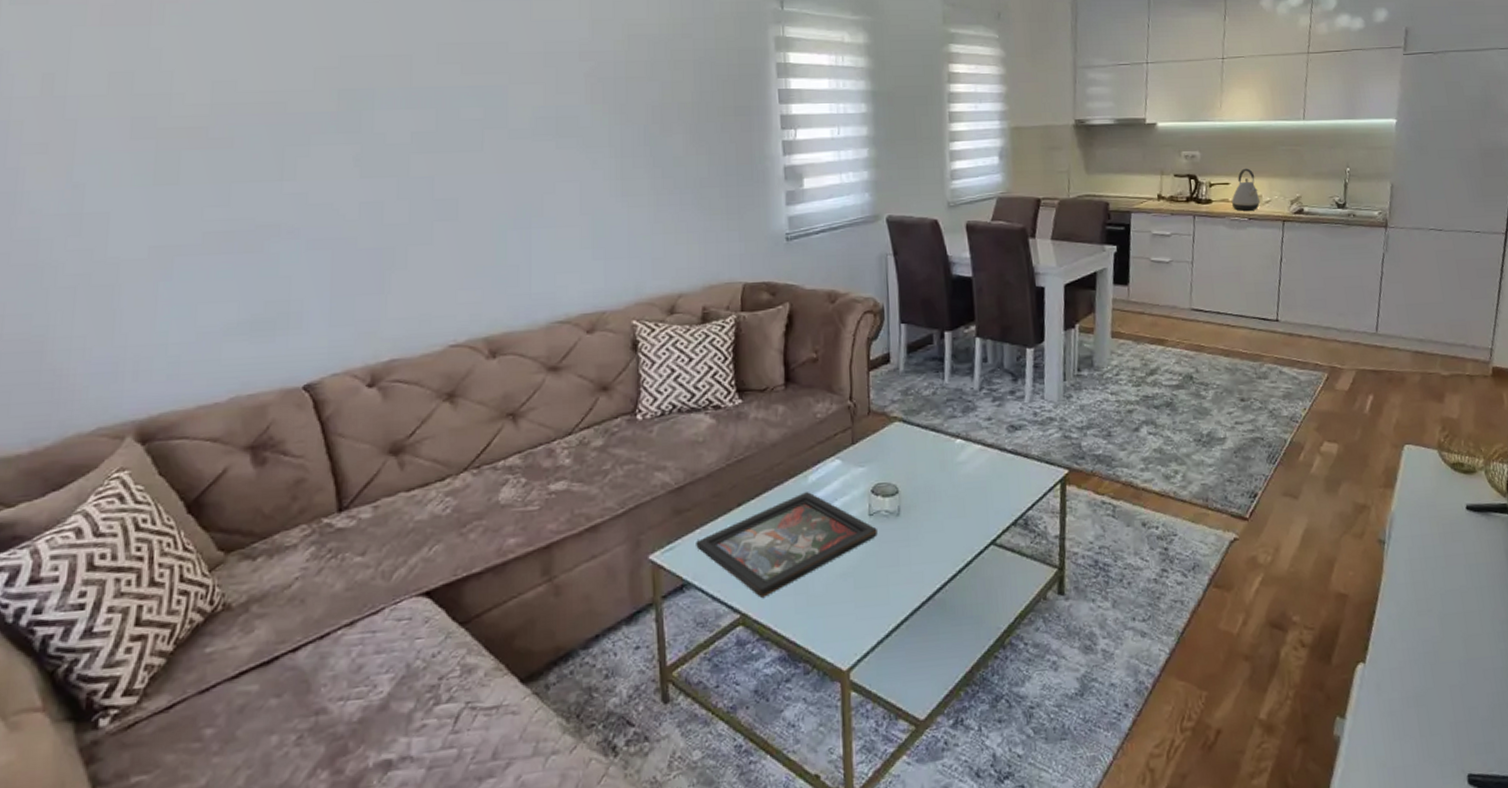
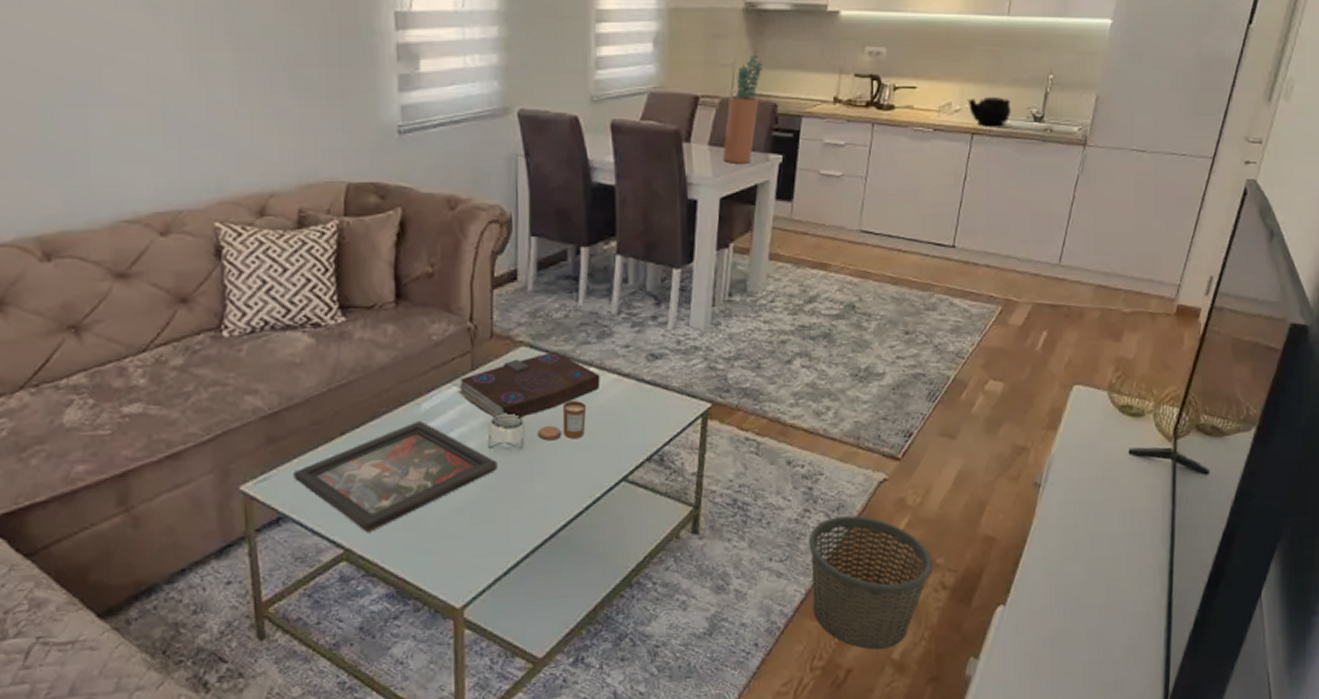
book: none [840,426,967,489] -> present [457,352,600,420]
candle: none [913,470,956,508] -> present [538,401,587,441]
vase: none [1064,159,1094,255] -> present [723,51,764,164]
basket: none [1168,574,1290,710] -> present [809,515,933,650]
kettle: present [1231,168,1261,211] -> none [916,70,949,120]
teapot: none [1275,189,1316,214] -> present [967,97,1011,126]

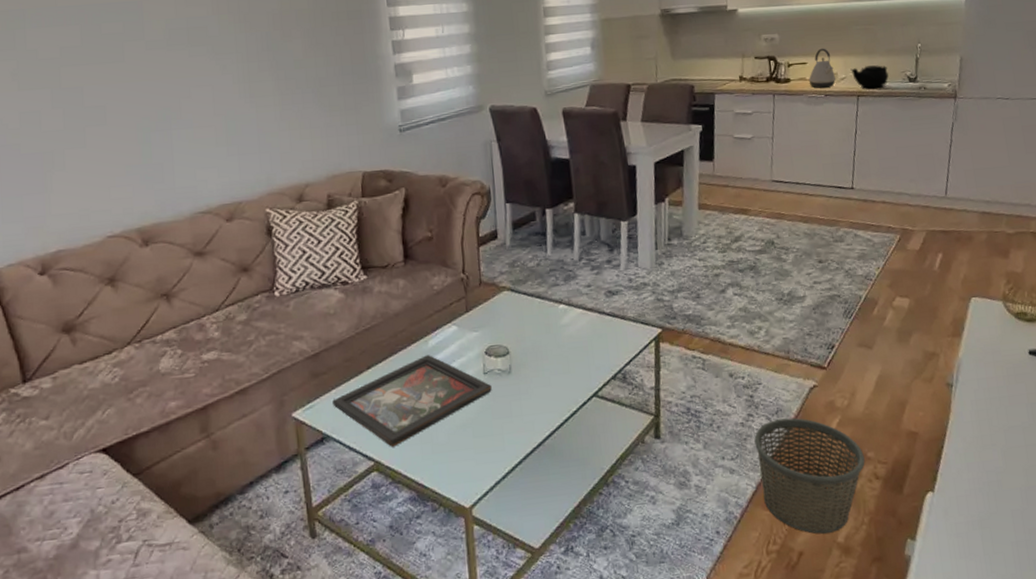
book: present [457,352,600,420] -> none [456,294,570,351]
candle: present [538,401,587,441] -> none [522,332,560,366]
vase: present [723,51,764,164] -> none [653,46,680,135]
kettle: none [916,70,949,120] -> present [808,48,836,88]

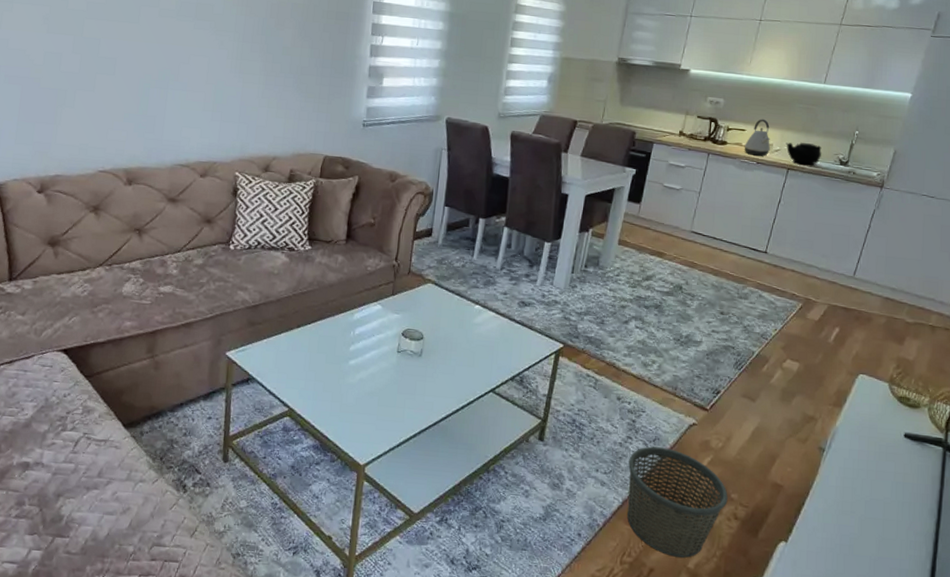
decorative tray: present [332,355,492,447] -> none [262,326,402,399]

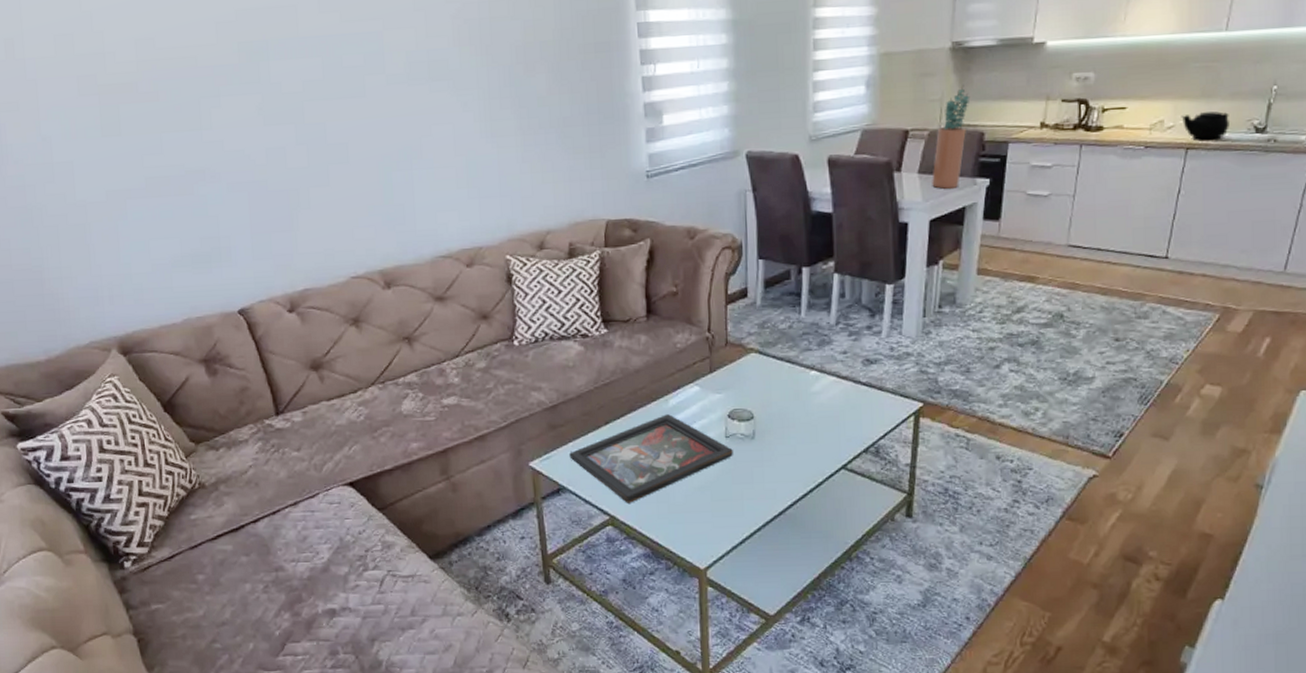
decorative tray: none [262,326,402,399] -> present [569,414,733,503]
vase: none [590,92,628,173] -> present [932,85,971,189]
basket: present [627,446,728,558] -> none [1018,507,1145,631]
kettle: present [744,119,771,156] -> none [1126,90,1162,138]

